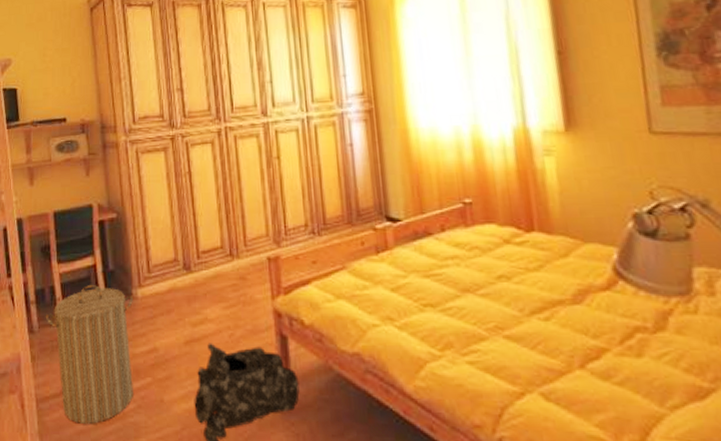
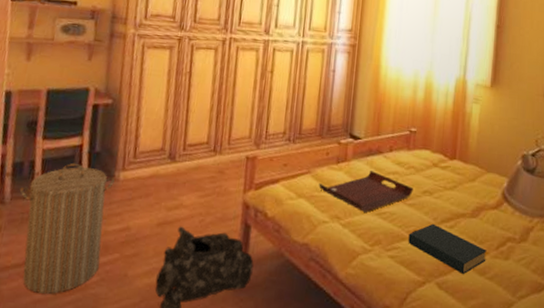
serving tray: none [359,258,483,309] -> present [319,171,413,212]
hardback book: none [488,316,608,379] -> present [408,223,487,274]

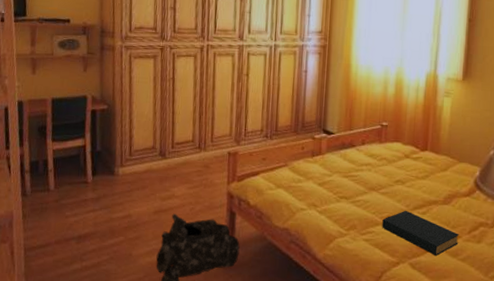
laundry hamper: present [19,162,115,294] -> none [37,161,115,270]
serving tray: present [319,171,413,212] -> none [296,163,386,200]

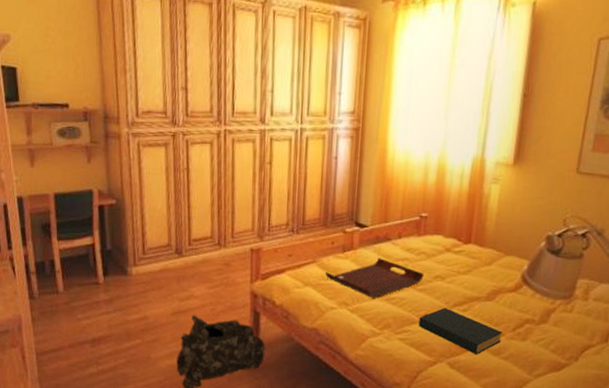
serving tray: none [296,163,386,200] -> present [325,258,424,298]

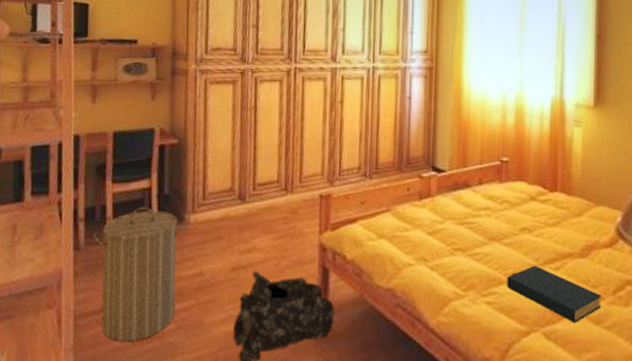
laundry hamper: none [45,260,128,374] -> present [93,206,185,342]
serving tray: present [325,258,424,298] -> none [401,207,509,253]

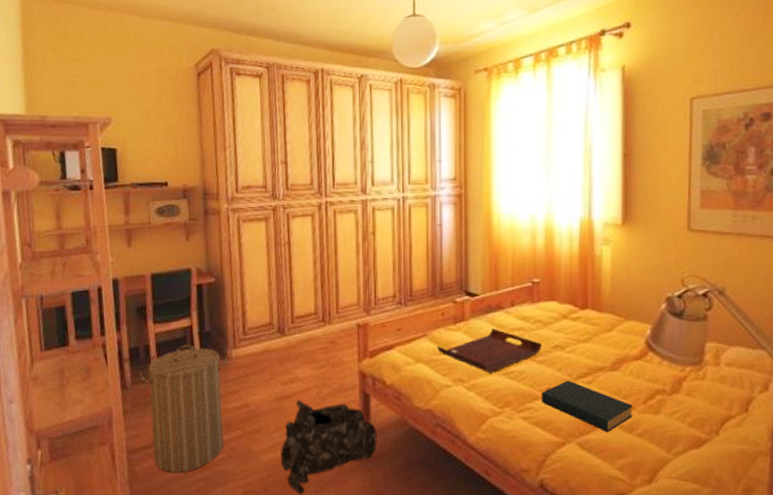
serving tray: none [401,207,509,253] -> present [437,328,542,373]

